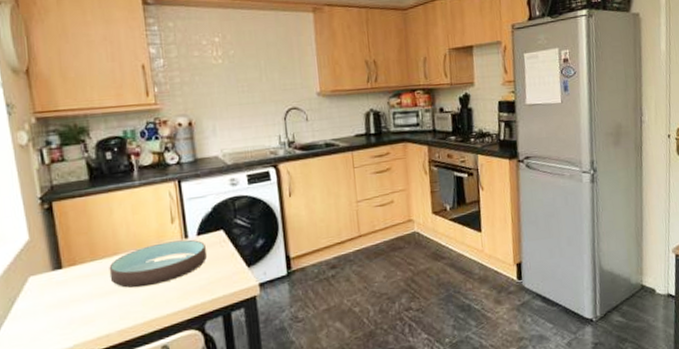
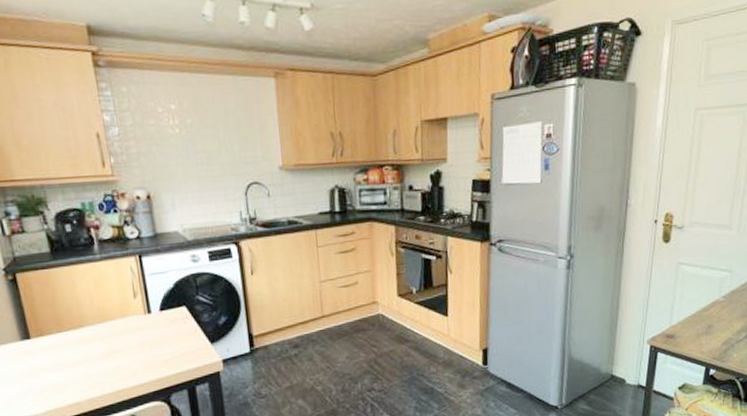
bowl: present [109,239,207,288] -> none [75,314,170,360]

